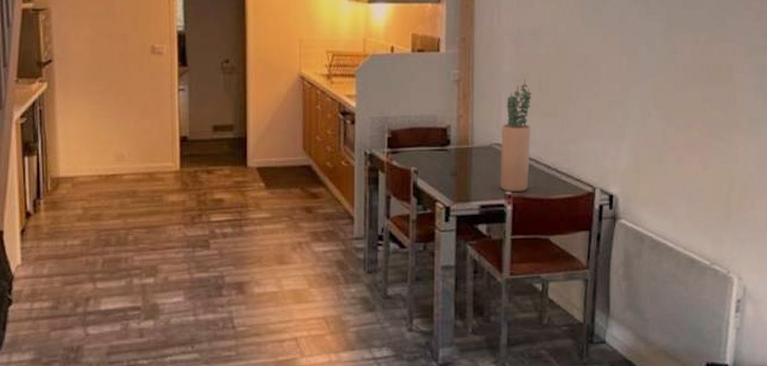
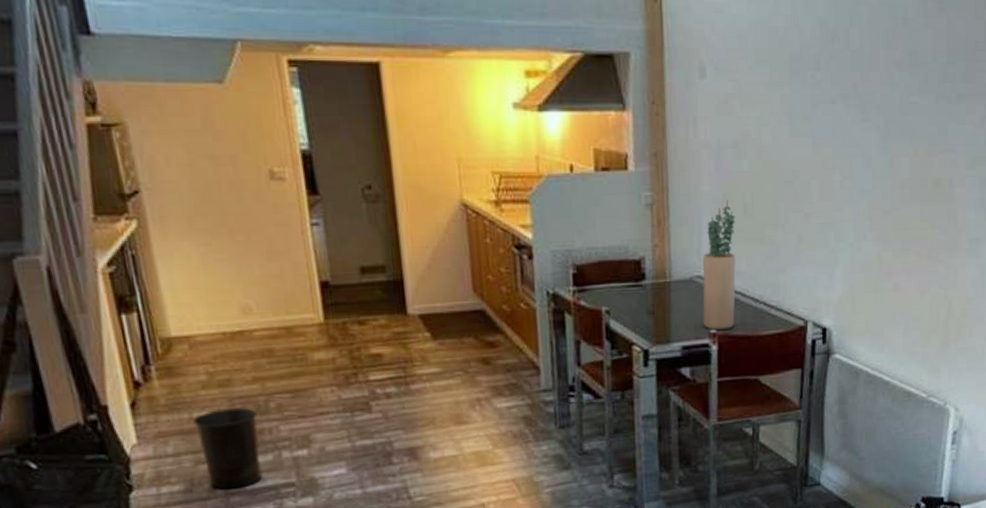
waste bin: none [66,238,118,309] -> present [193,408,262,490]

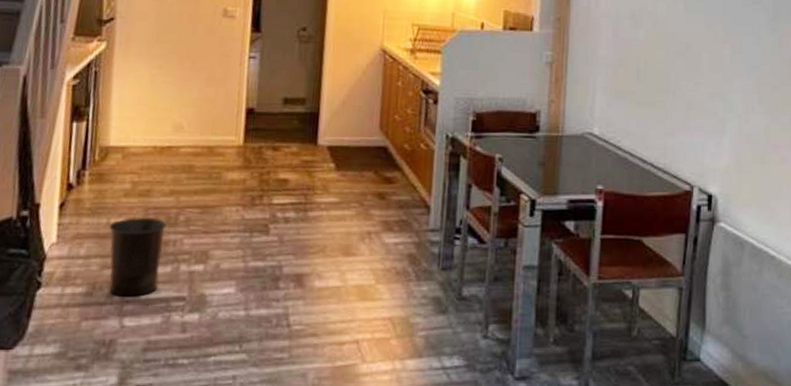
vase: present [702,200,736,331] -> none [591,64,628,188]

